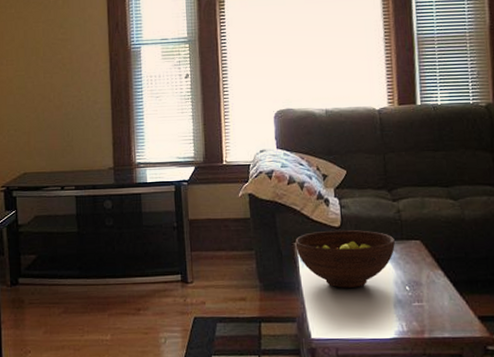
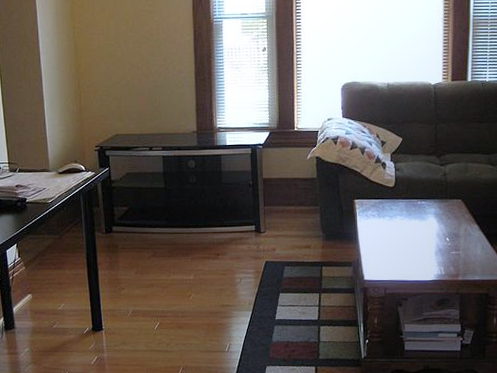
fruit bowl: present [295,229,395,288] -> none [355,189,440,239]

